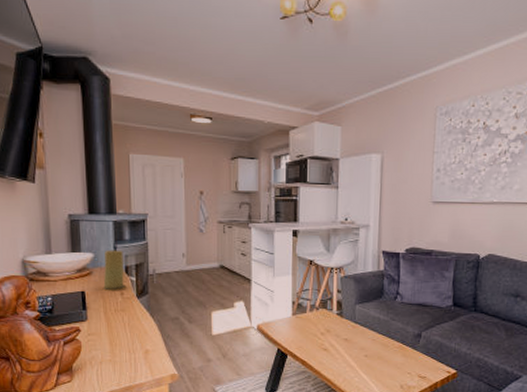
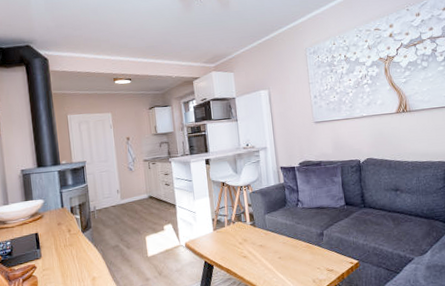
candle: present [101,250,127,291] -> none [51,194,73,230]

